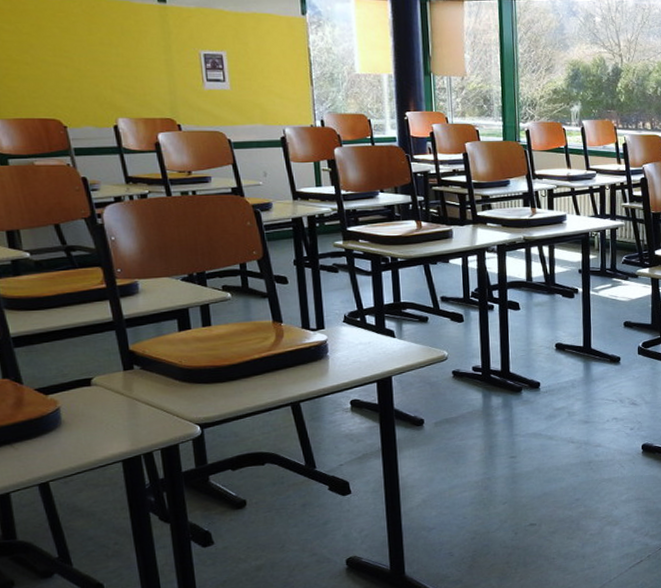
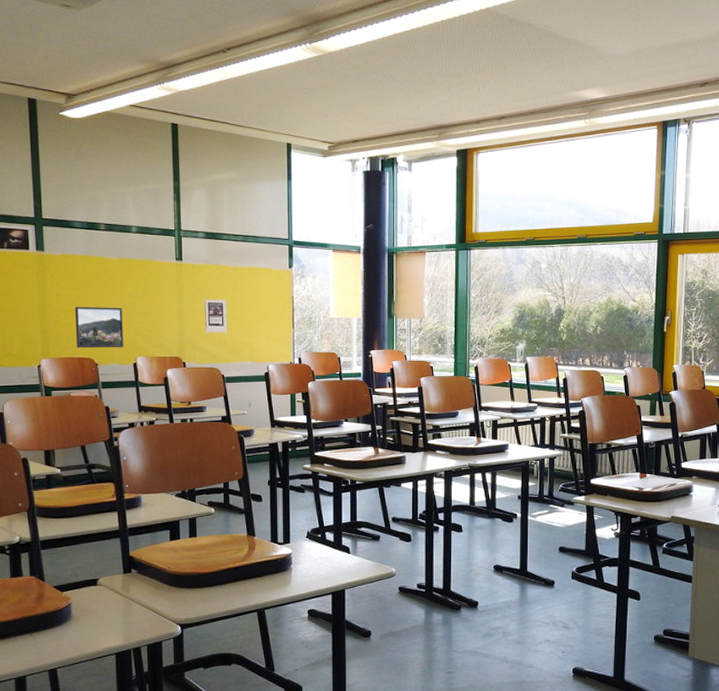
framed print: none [29,56,99,107] -> present [75,306,124,348]

